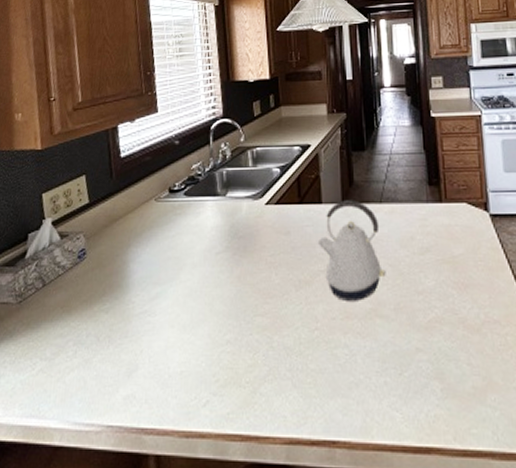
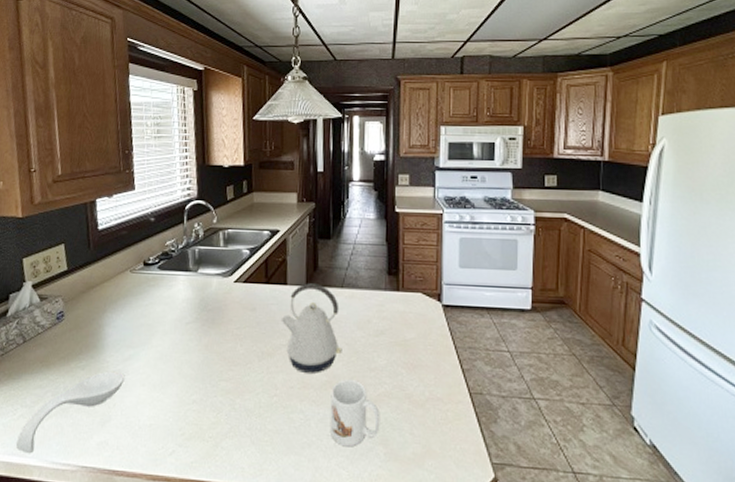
spoon rest: none [35,313,152,415] -> present [16,371,125,454]
mug: none [377,304,434,385] -> present [330,378,380,447]

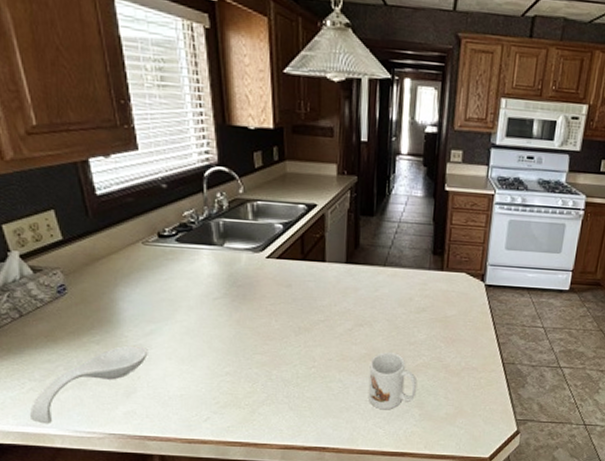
kettle: present [280,283,342,373] -> none [318,261,383,347]

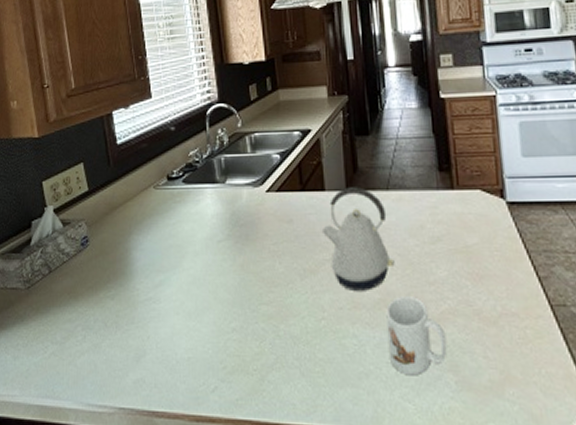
spoon rest: present [30,345,148,424] -> none [50,299,157,396]
kettle: none [318,261,383,347] -> present [321,187,395,291]

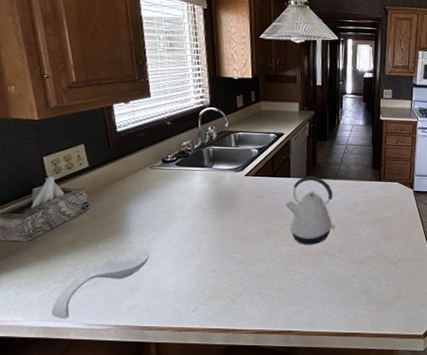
spoon rest: none [50,299,157,396] -> present [52,250,150,319]
mug: present [386,295,447,376] -> none [325,247,364,297]

